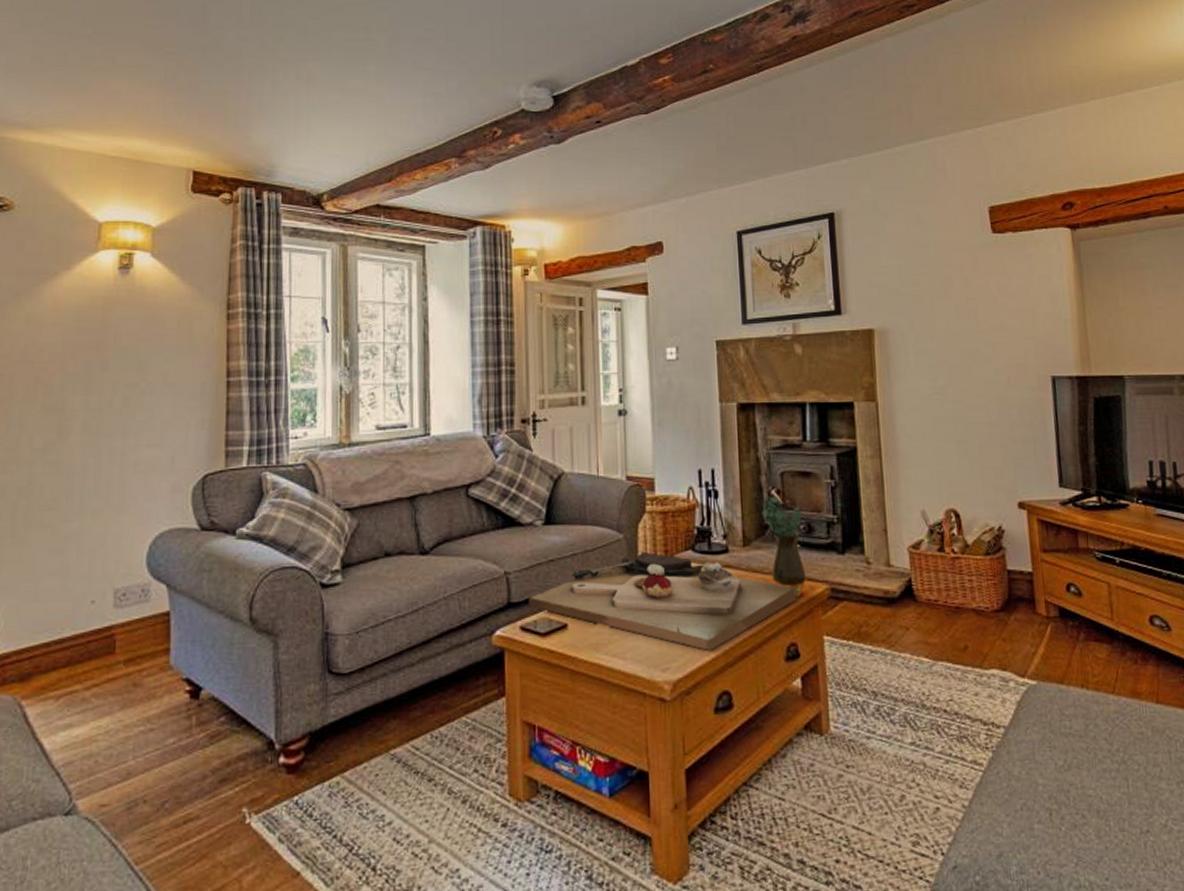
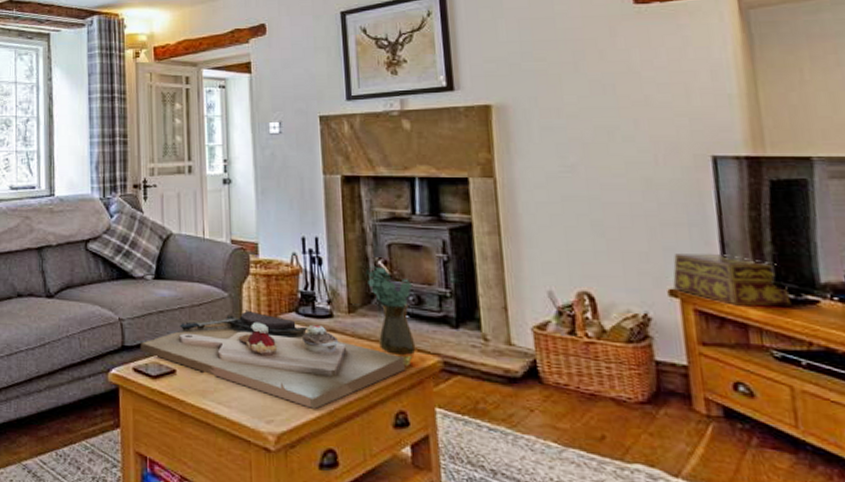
decorative box: none [1021,467,1109,512] -> present [673,254,792,306]

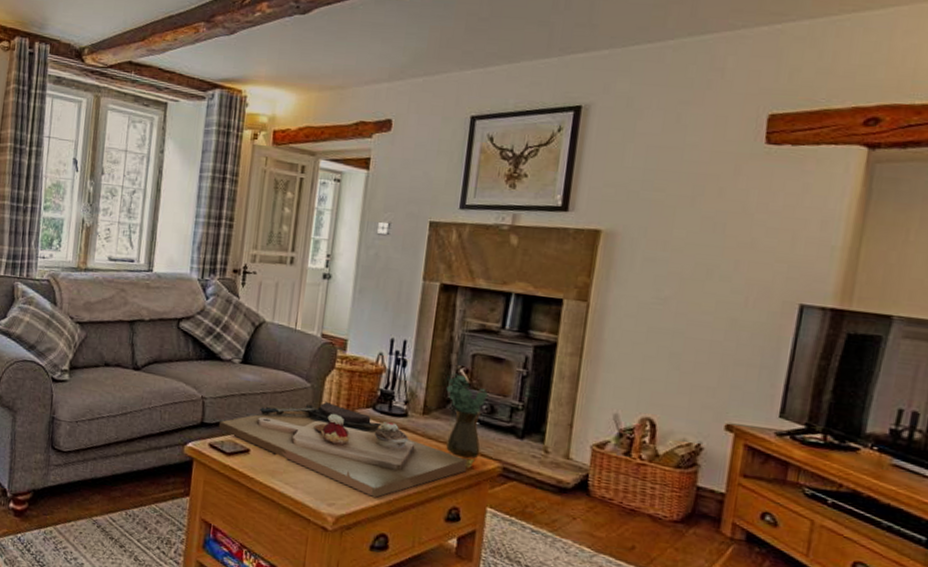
decorative box: present [673,254,792,306] -> none [731,392,835,451]

